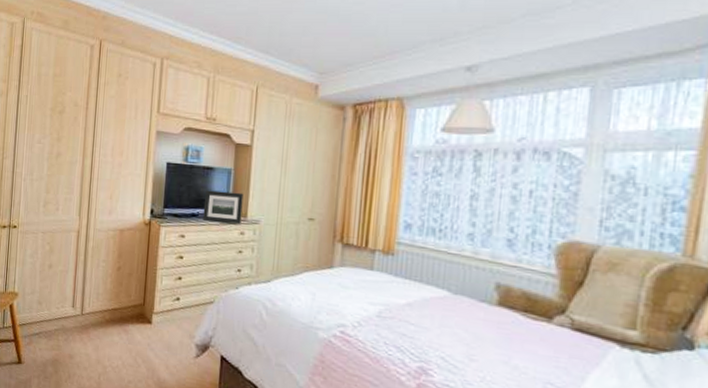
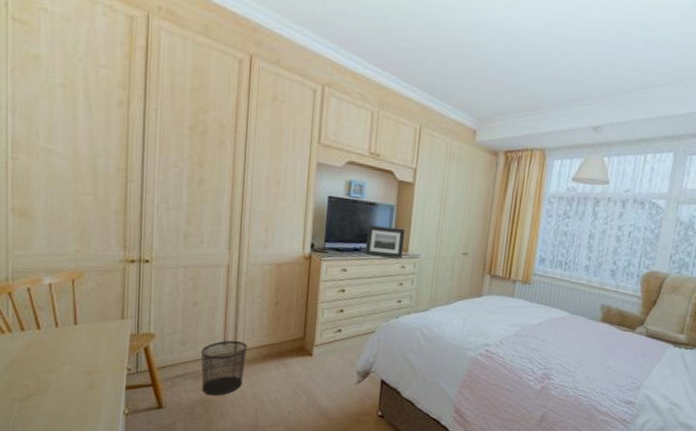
waste bin: none [53,302,93,357] -> present [200,340,248,396]

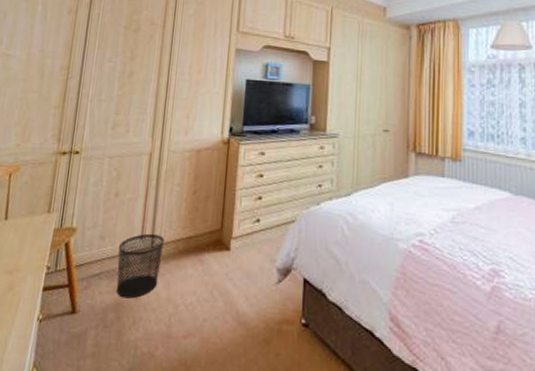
picture frame: present [365,225,405,258] -> none [282,106,322,138]

